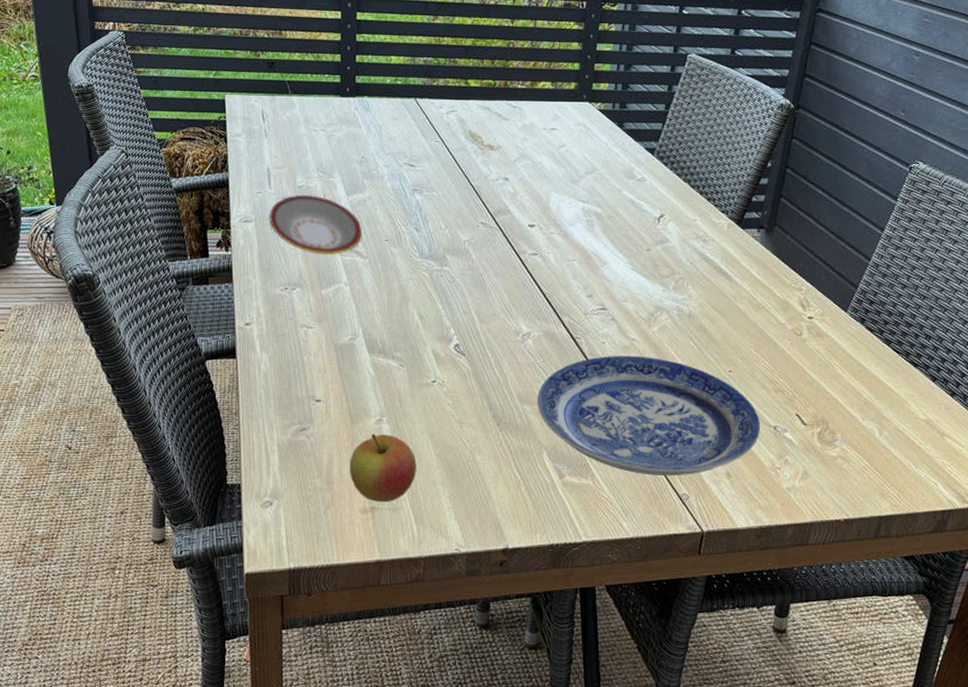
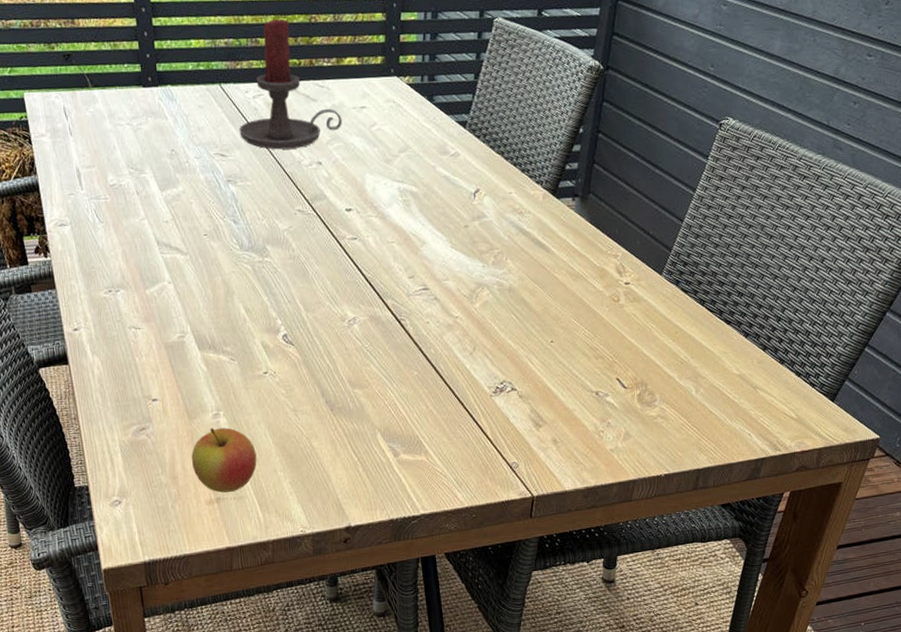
plate: present [268,195,363,254] -> none [83,193,181,254]
candle holder: none [430,42,532,164] -> present [239,18,342,150]
plate: present [537,356,761,477] -> none [367,333,584,448]

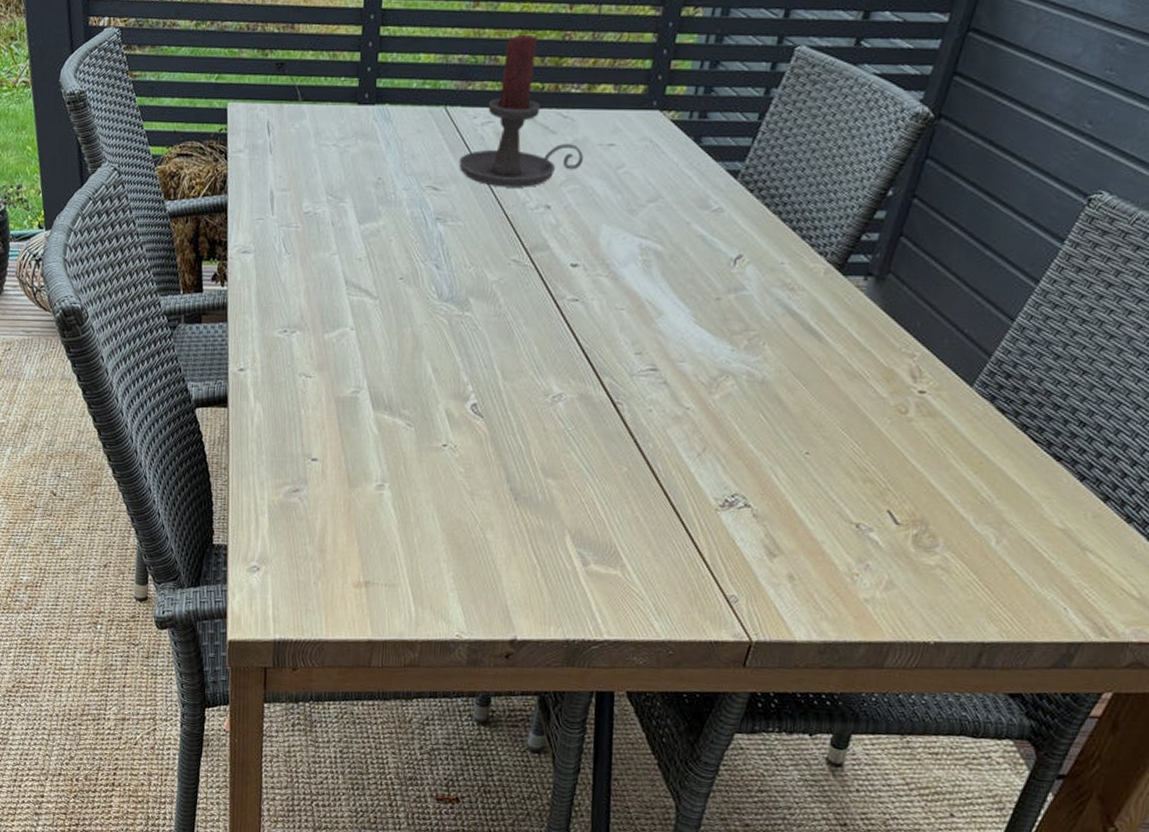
apple: present [191,427,257,493] -> none [344,500,419,577]

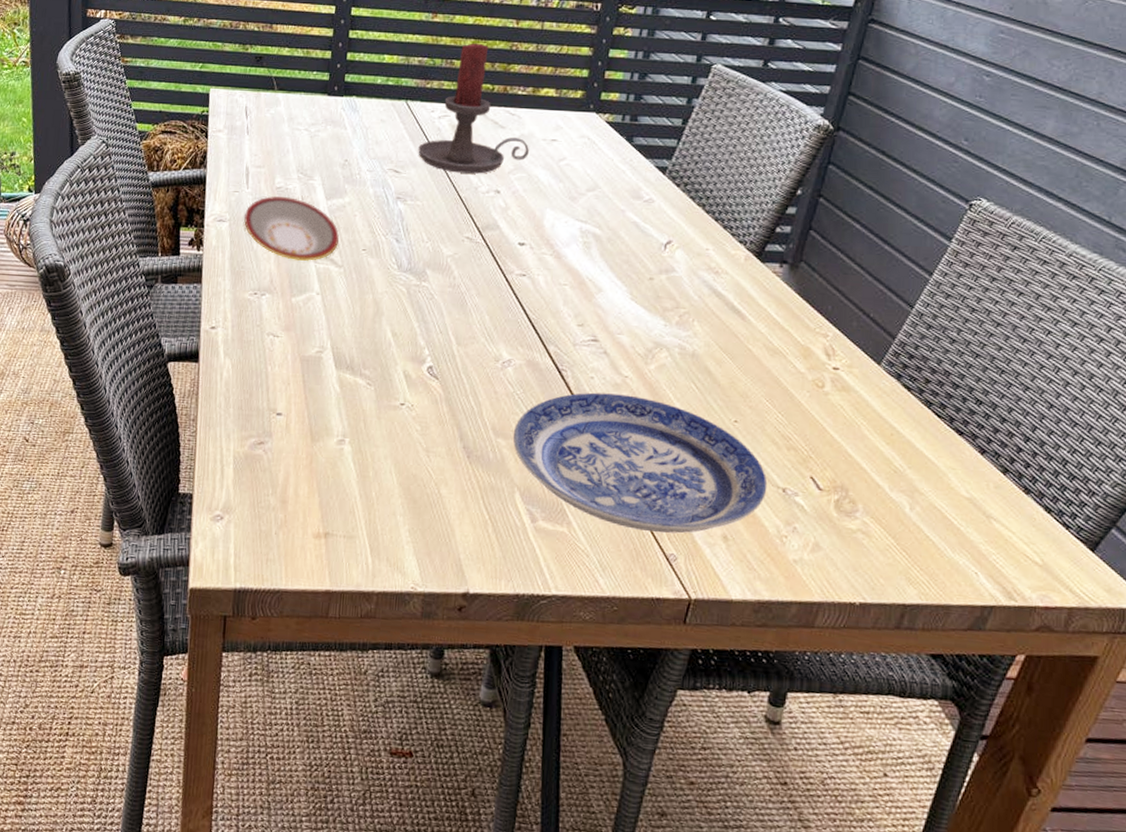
plate: none [269,223,374,293] -> present [243,196,340,261]
plate: none [563,426,840,574] -> present [512,392,768,534]

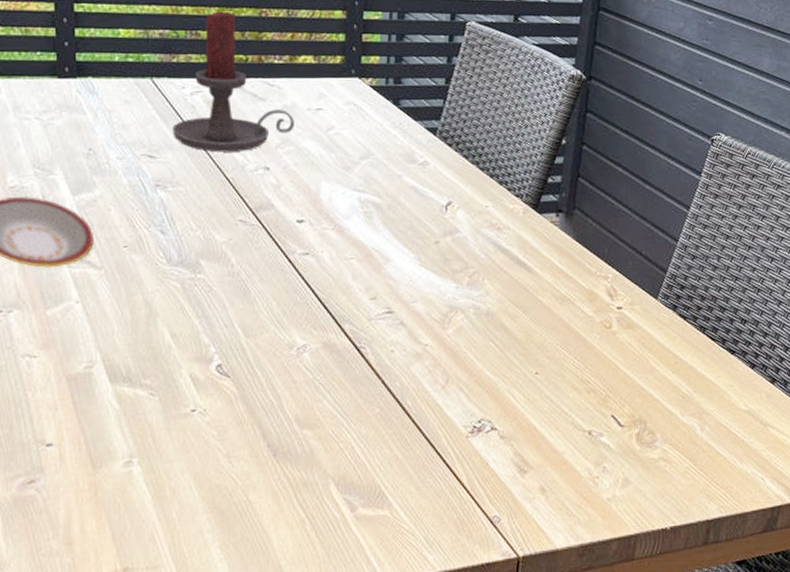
plate: present [512,392,768,534] -> none [318,363,575,499]

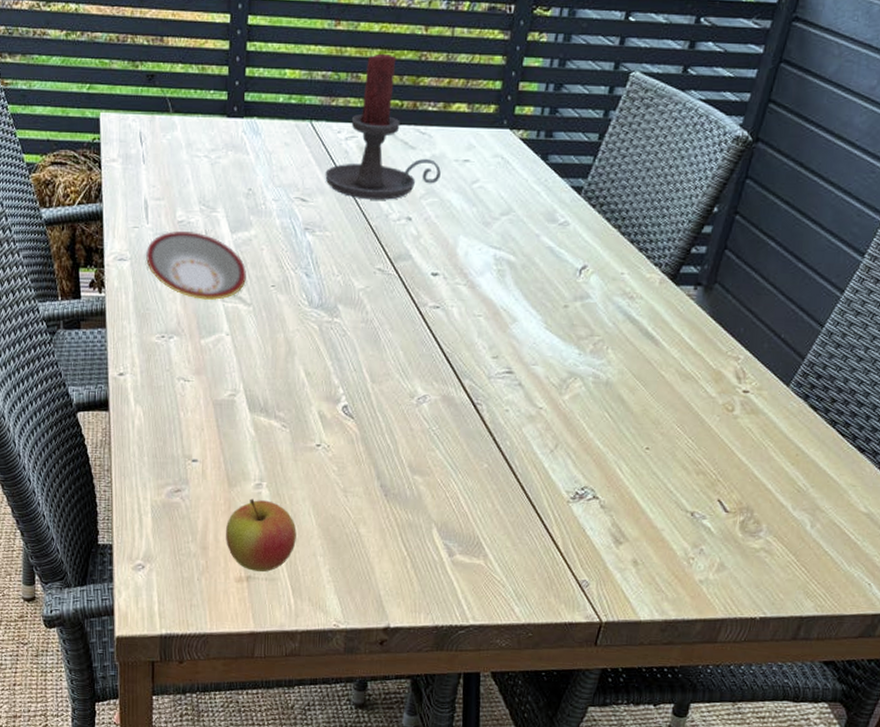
apple: none [92,478,178,561] -> present [225,498,297,572]

